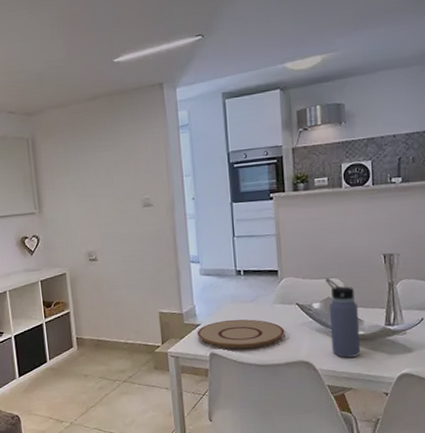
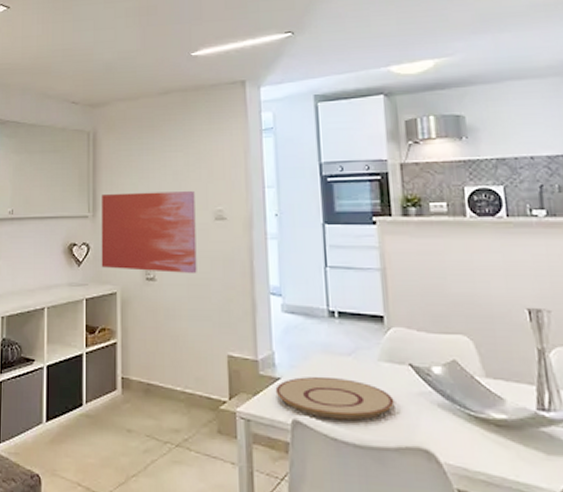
wall art: none [45,184,131,255] -> present [101,191,197,274]
water bottle: present [326,277,361,358] -> none [449,333,504,452]

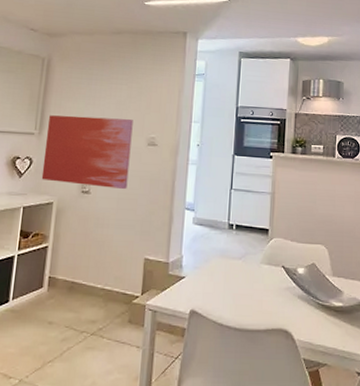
plate: present [275,376,395,421] -> none [180,275,268,310]

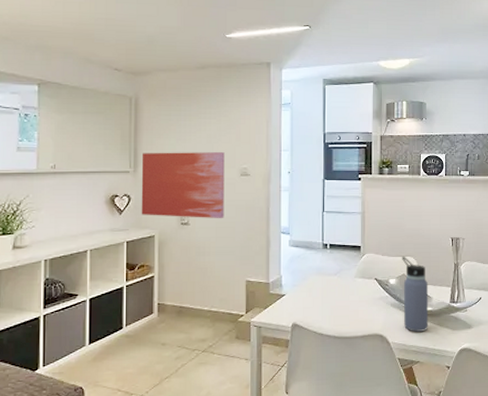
water bottle: none [311,243,340,330] -> present [402,256,429,332]

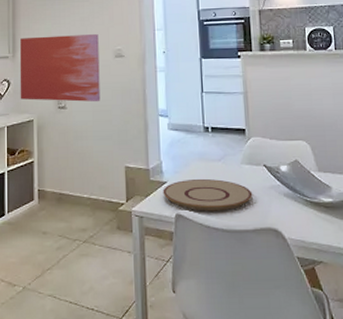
plate: none [281,291,363,321] -> present [163,178,253,211]
water bottle: present [402,256,429,332] -> none [293,139,330,227]

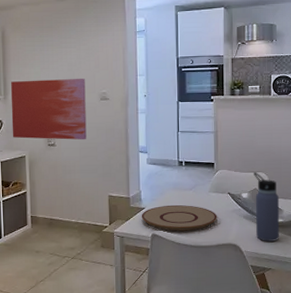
water bottle: none [293,139,330,227] -> present [254,171,280,242]

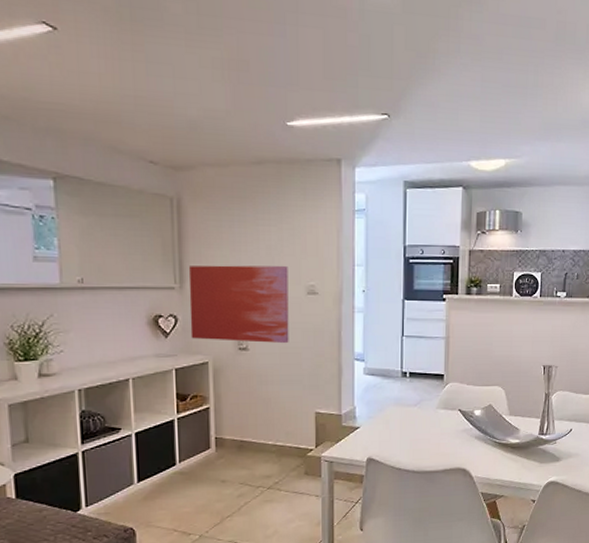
plate: present [141,204,217,231] -> none [355,423,445,455]
water bottle: present [254,171,280,242] -> none [488,385,517,466]

